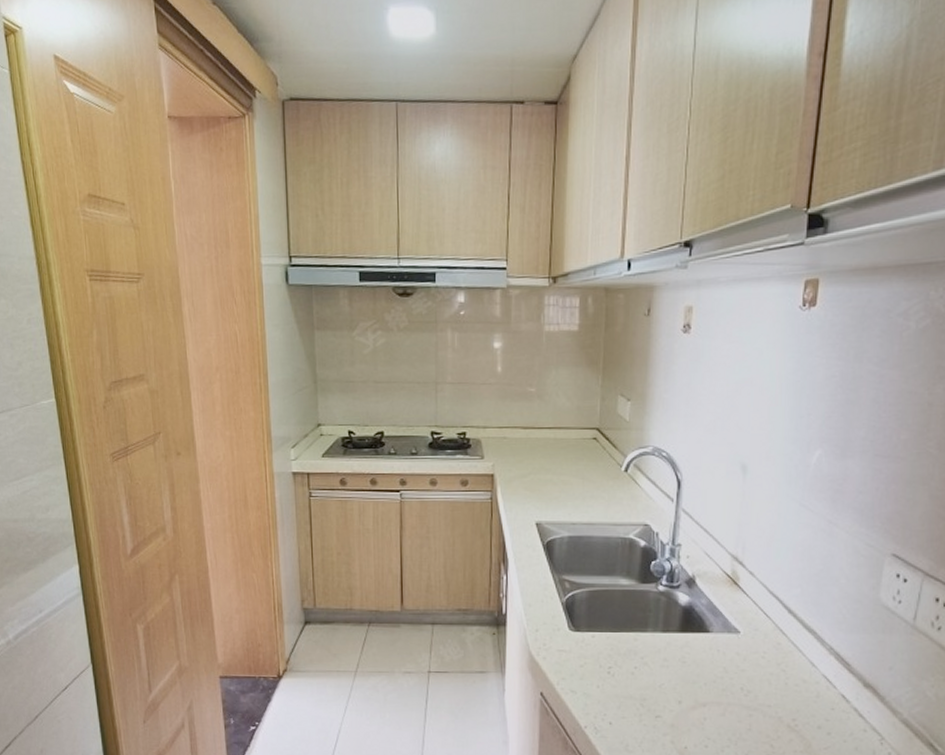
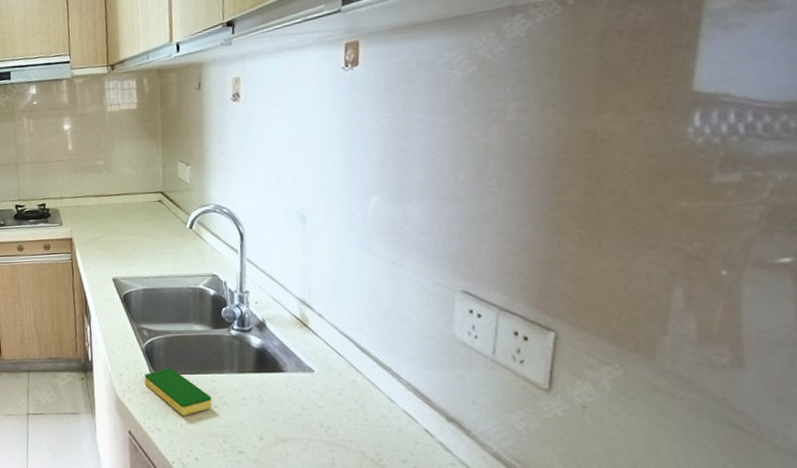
dish sponge: none [562,624,632,676] -> present [144,367,212,415]

